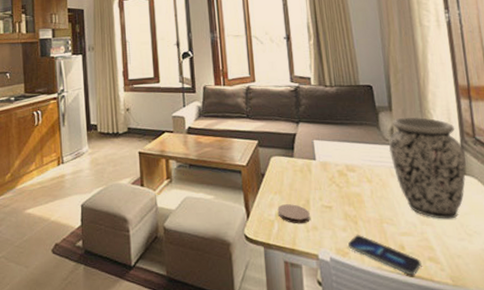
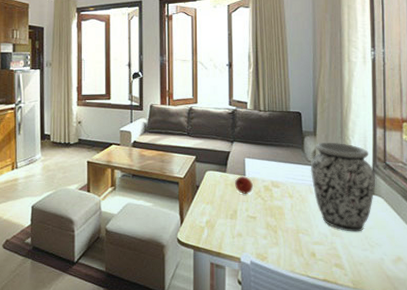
coaster: present [277,204,310,224] -> none [208,213,236,231]
fruit: none [304,159,326,181] -> present [235,175,254,194]
smartphone: present [348,234,422,276] -> none [268,241,329,279]

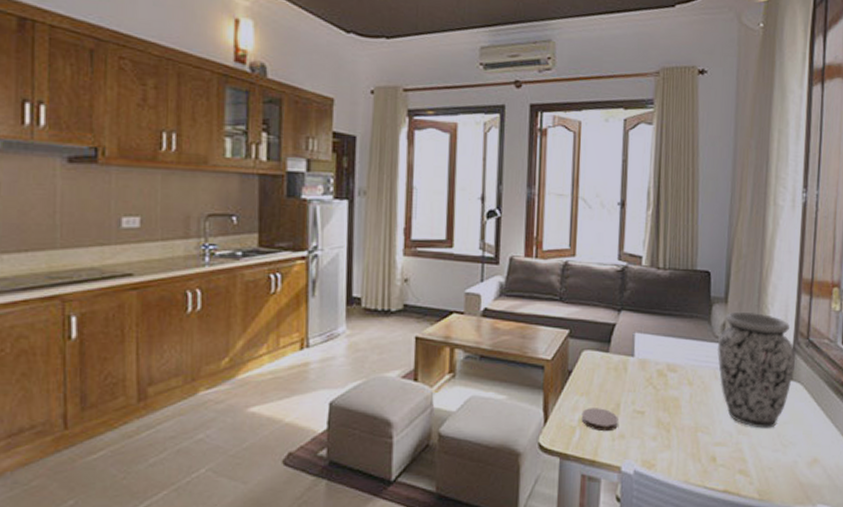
coaster: none [208,213,236,231] -> present [581,408,618,432]
fruit: present [235,175,254,194] -> none [619,356,644,381]

